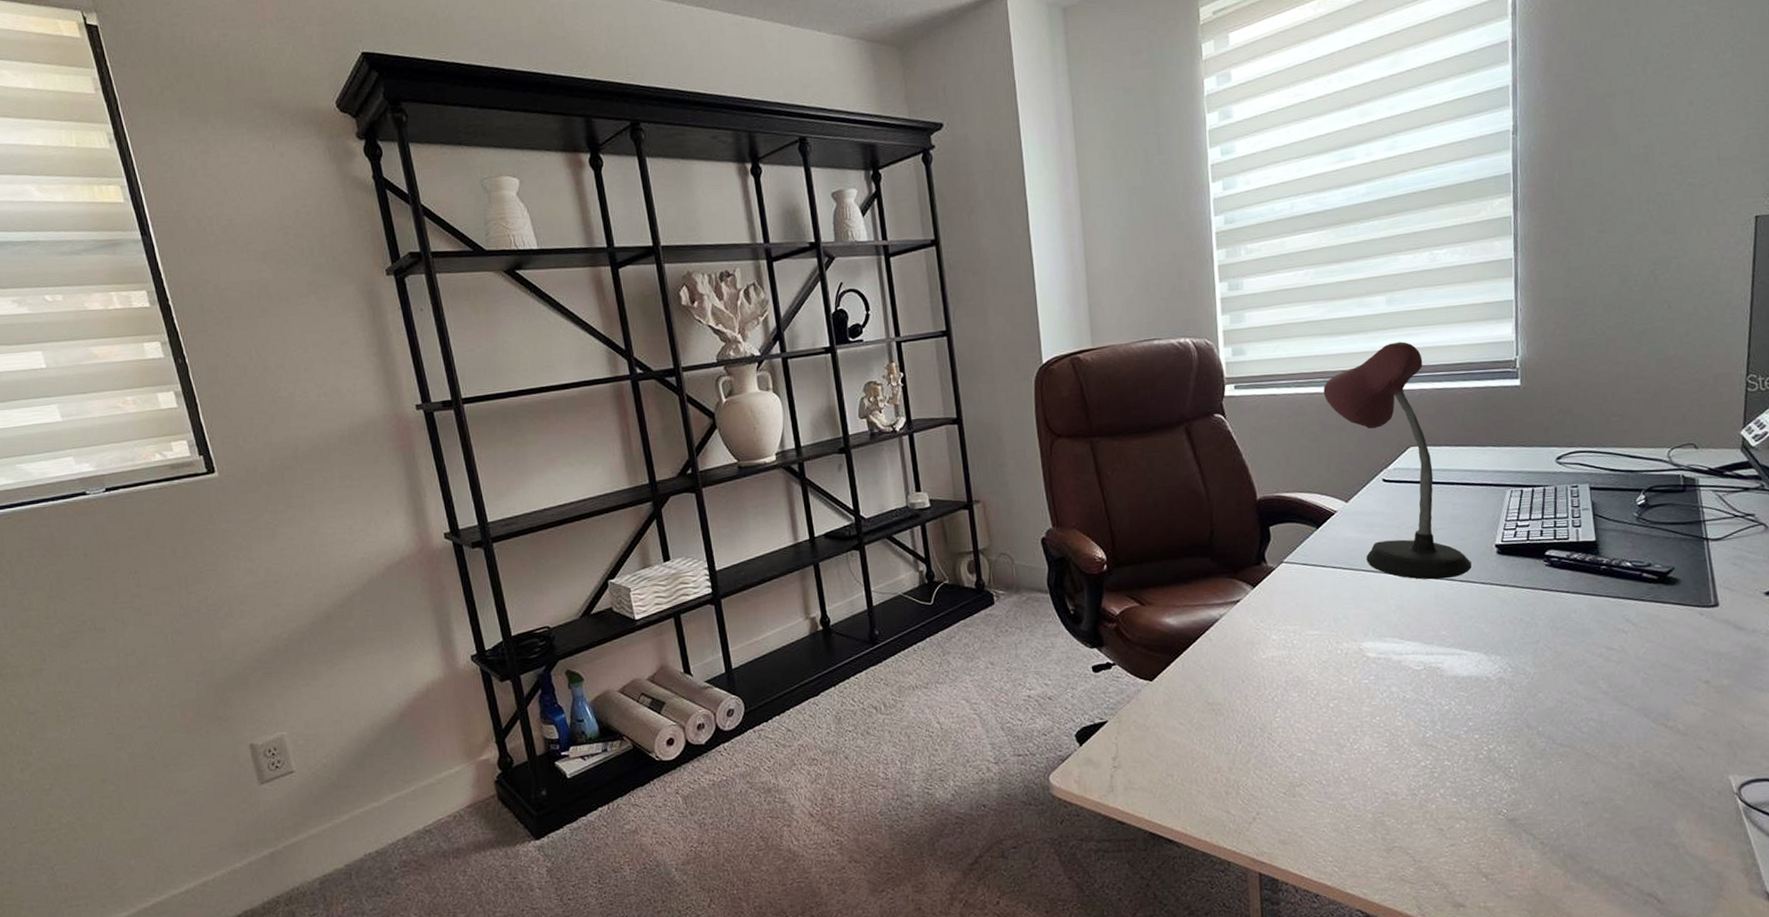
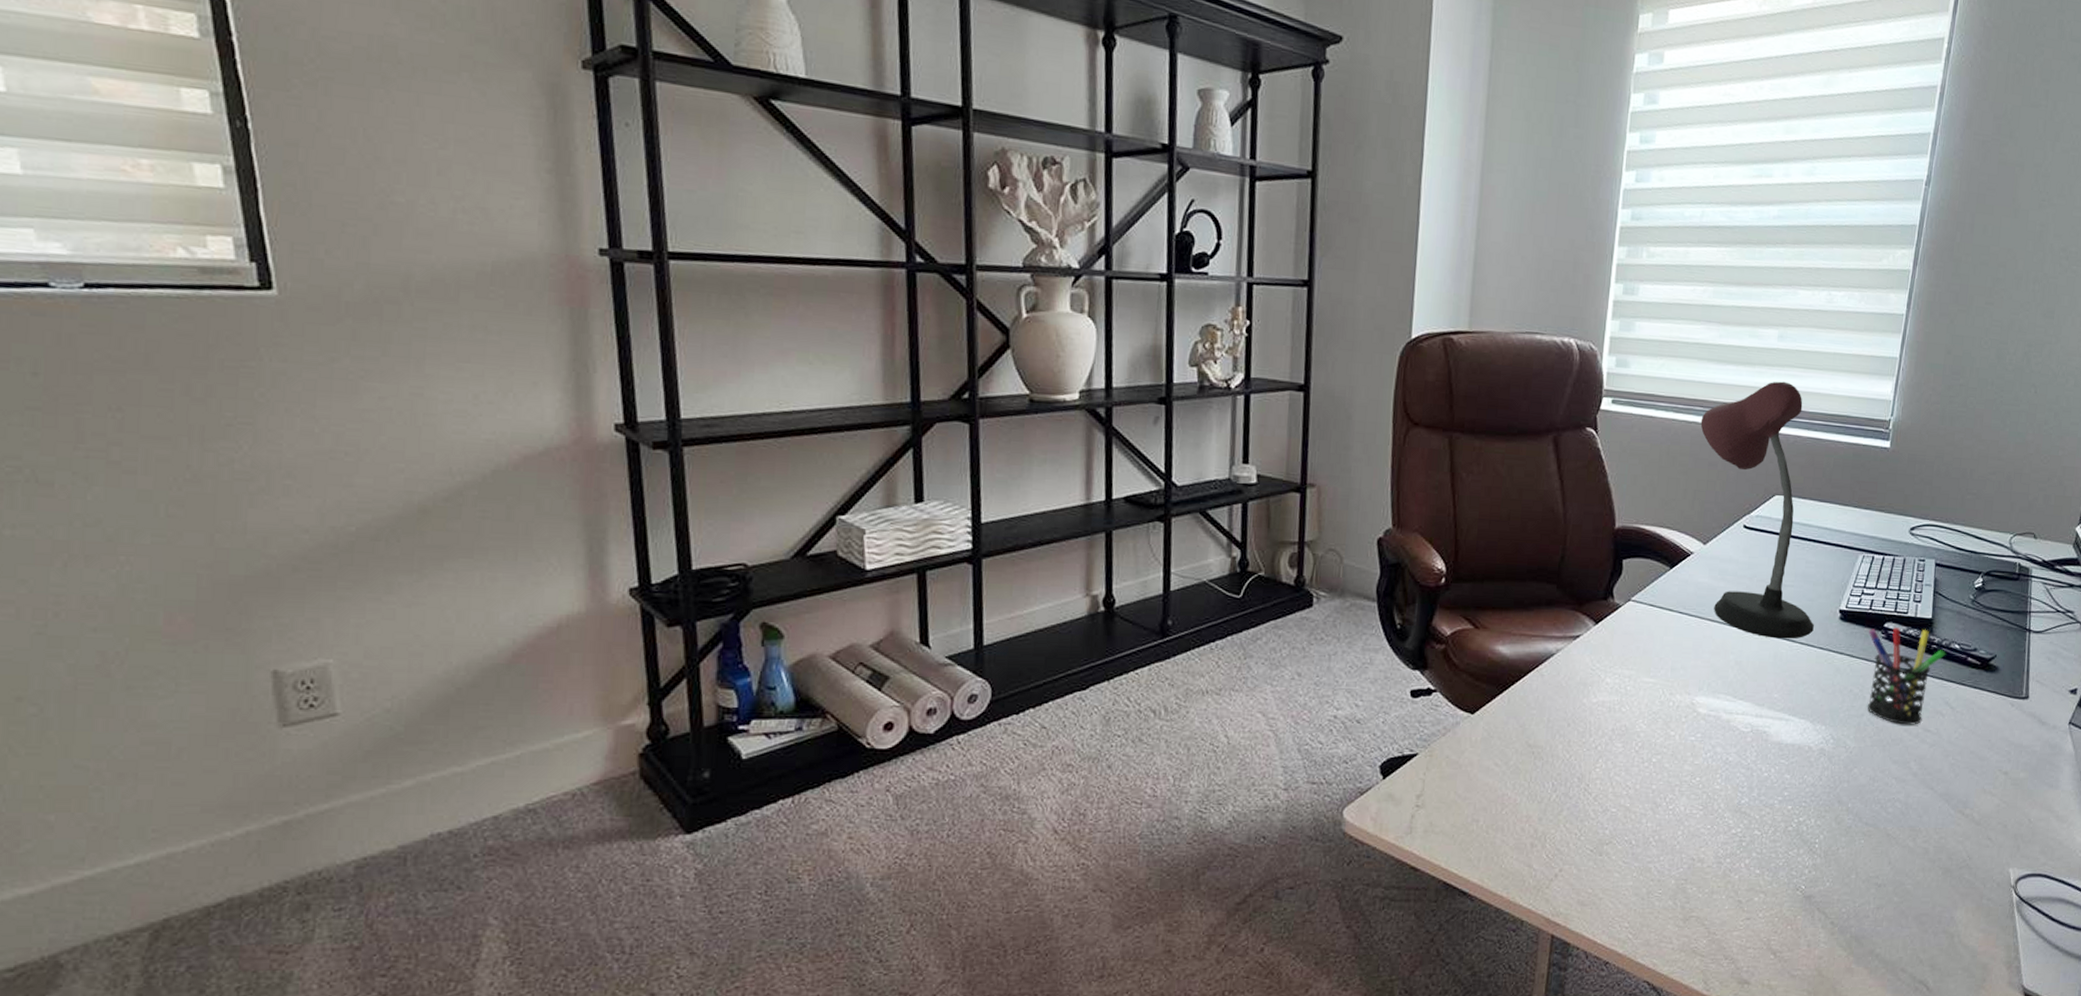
pen holder: none [1530,551,1618,646] -> present [1867,626,1946,725]

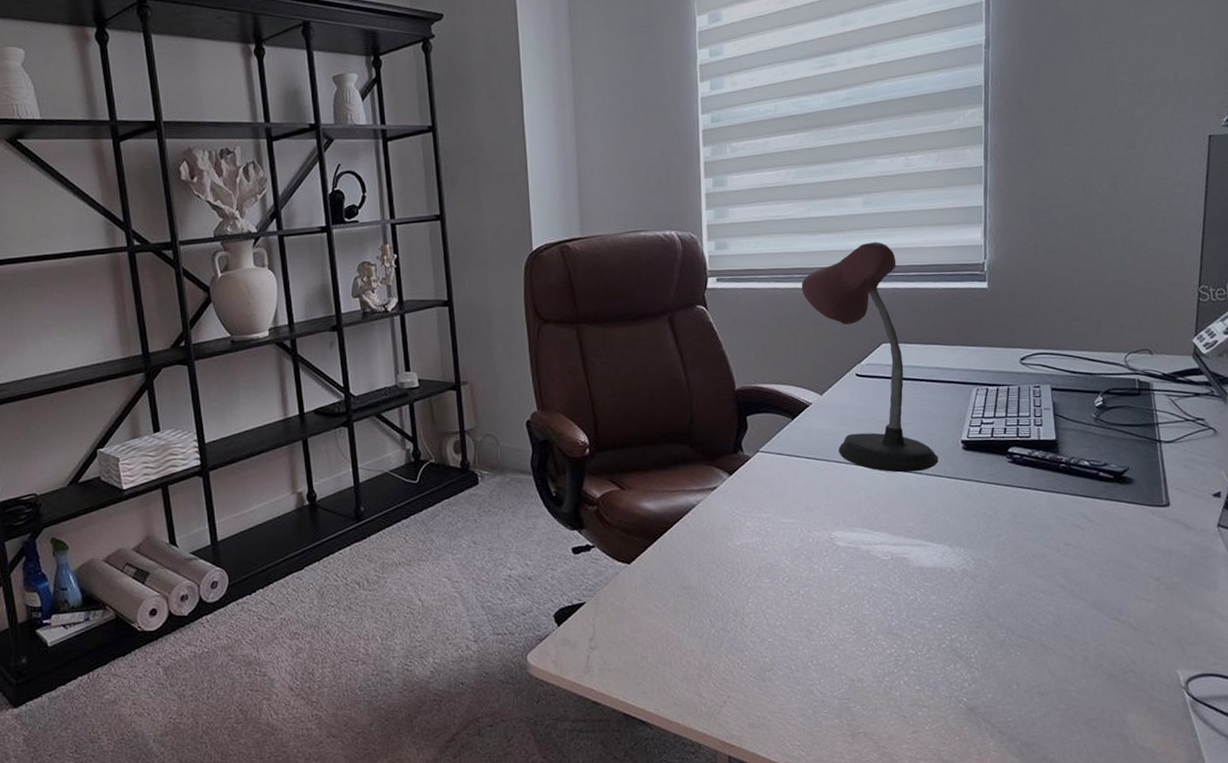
pen holder: present [1867,626,1946,725] -> none [994,450,1076,541]

